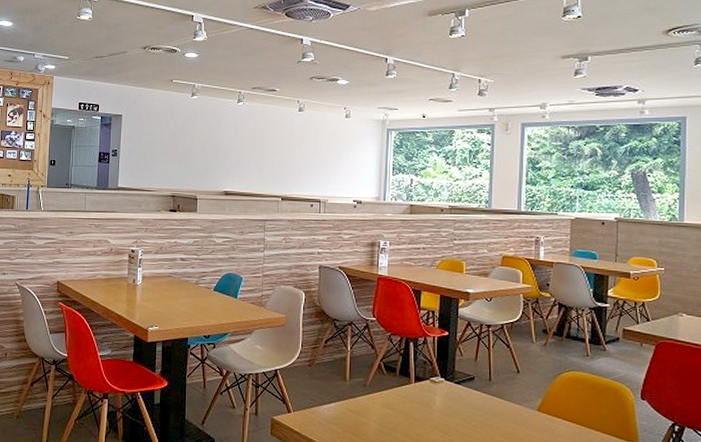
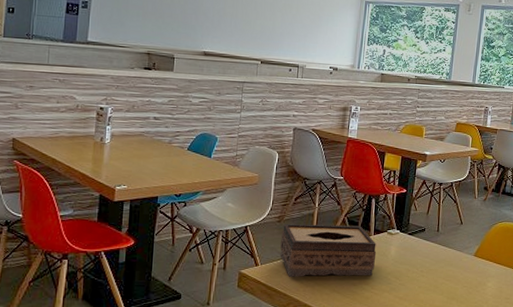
tissue box: none [313,367,419,429] -> present [280,223,377,277]

